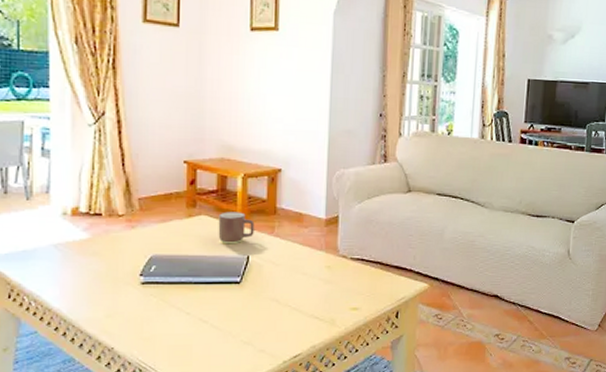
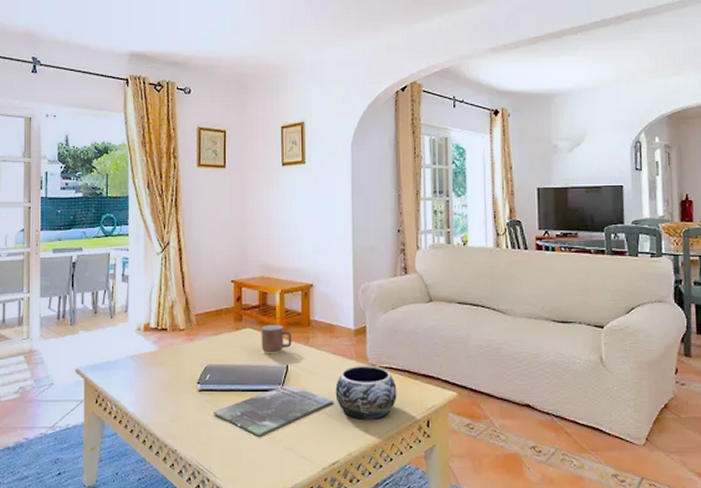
magazine: none [159,275,299,331] -> present [214,384,334,437]
decorative bowl: none [301,256,367,313] -> present [335,365,397,421]

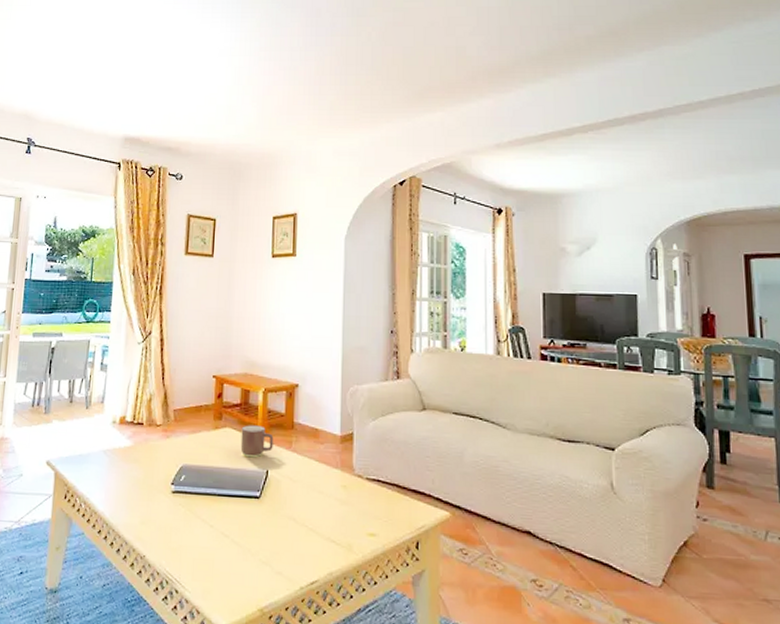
magazine: present [214,384,334,437] -> none [186,490,316,547]
decorative bowl: present [335,365,397,421] -> none [317,475,384,538]

